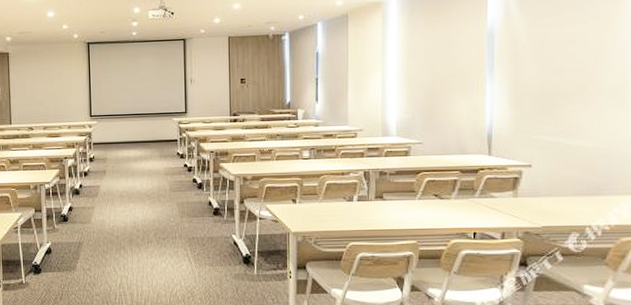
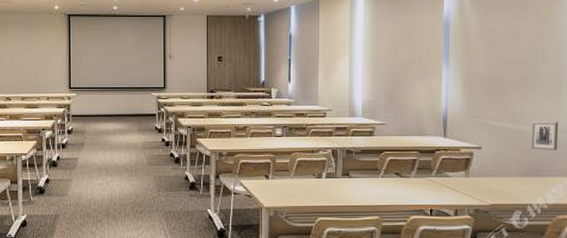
wall art: none [590,135,622,167] -> present [531,121,558,151]

